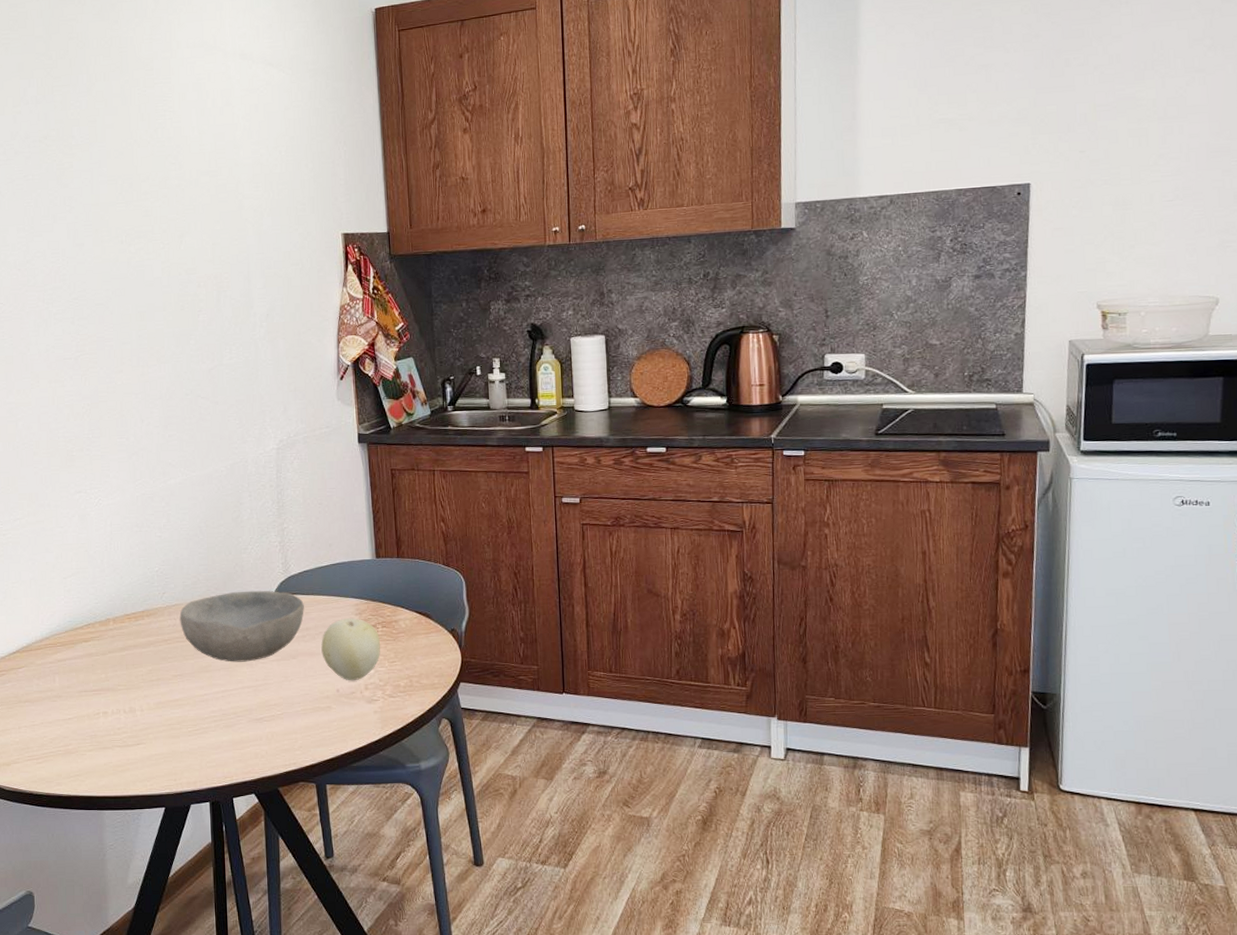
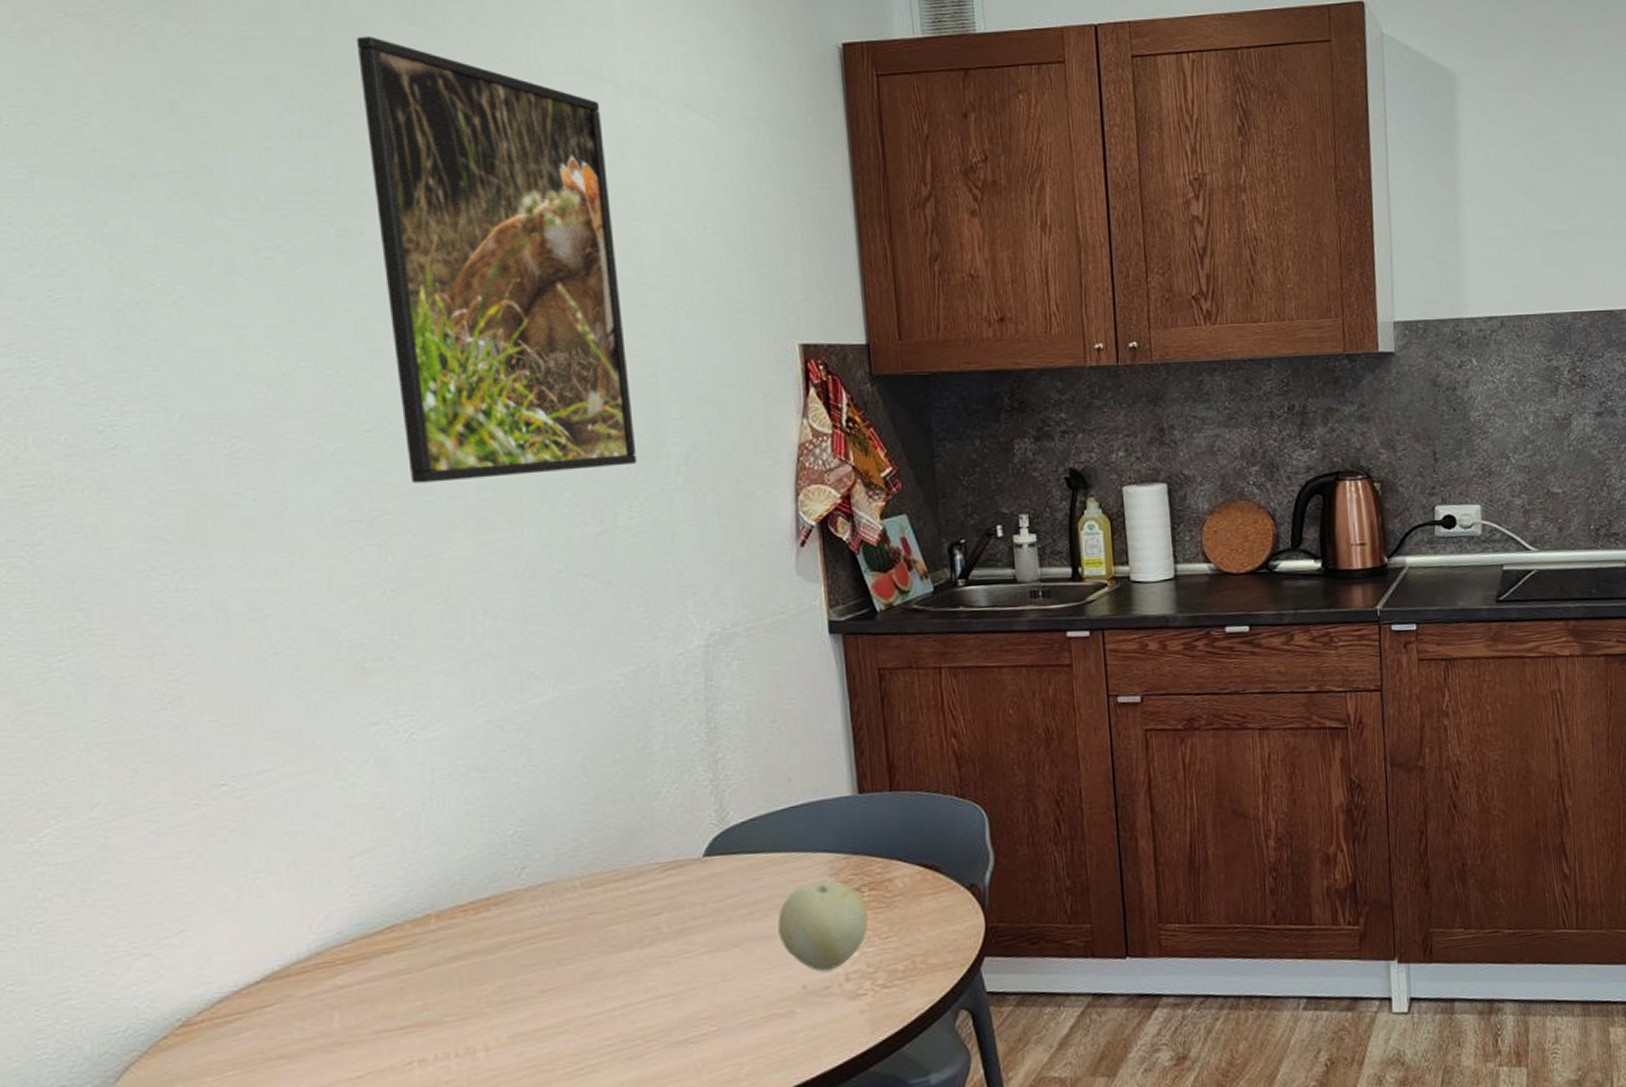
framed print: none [68,31,236,334] -> present [356,36,637,484]
bowl: present [179,590,304,662] -> none [550,851,751,962]

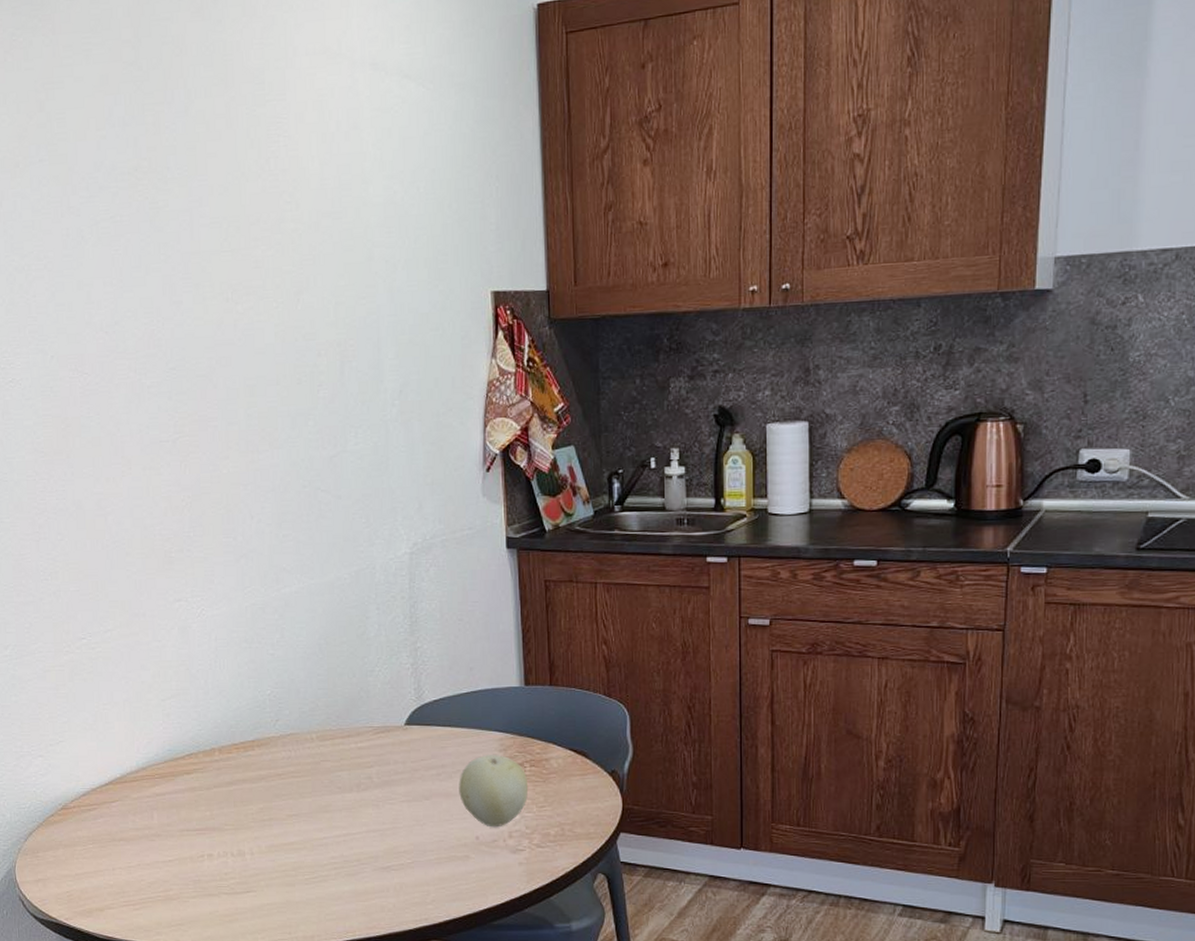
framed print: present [356,36,637,484] -> none [161,34,362,412]

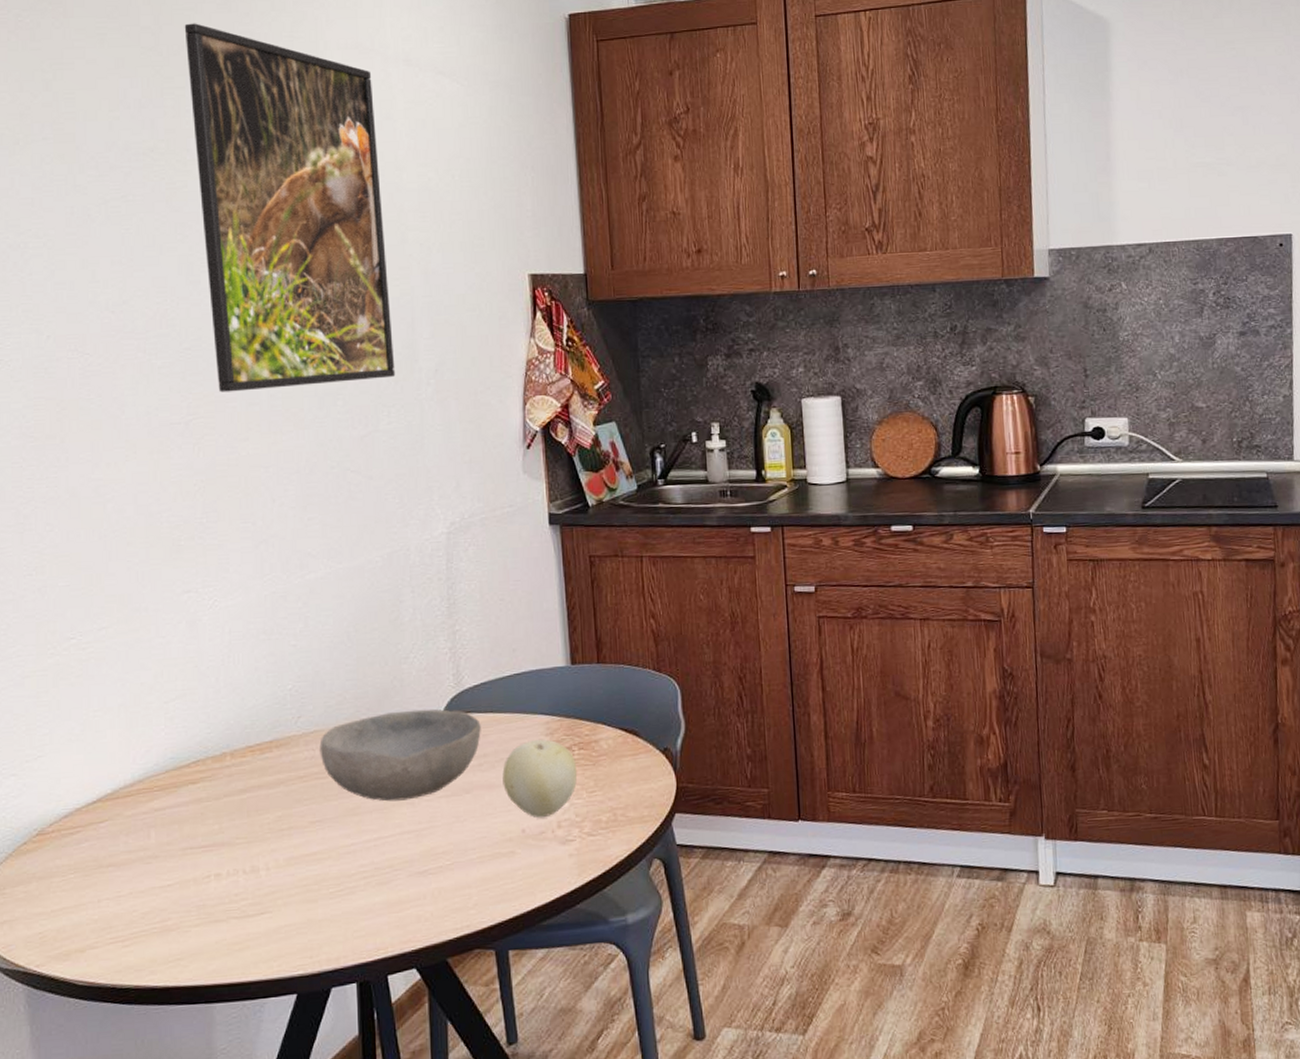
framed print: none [161,34,362,412] -> present [184,23,396,393]
bowl: none [295,720,440,802] -> present [319,709,481,802]

